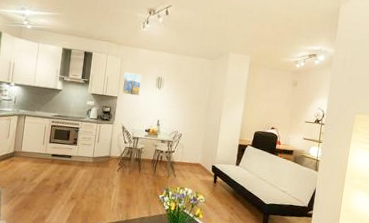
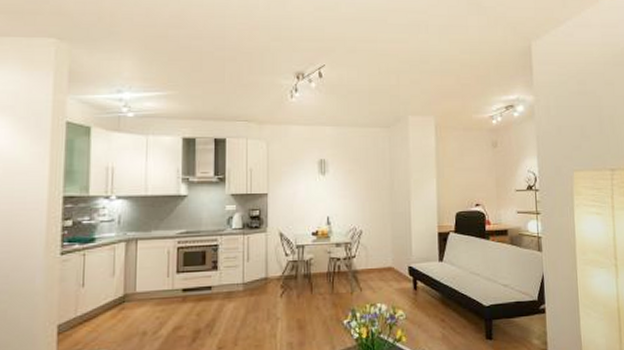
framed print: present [122,72,142,96] -> none [273,158,297,189]

